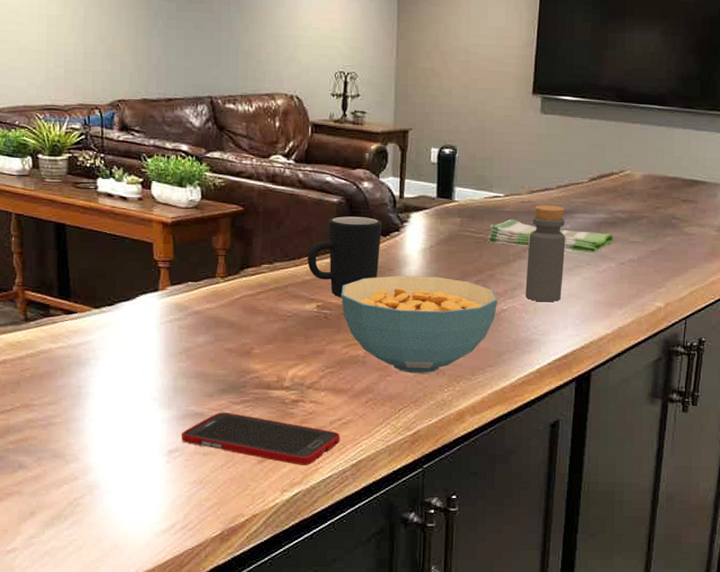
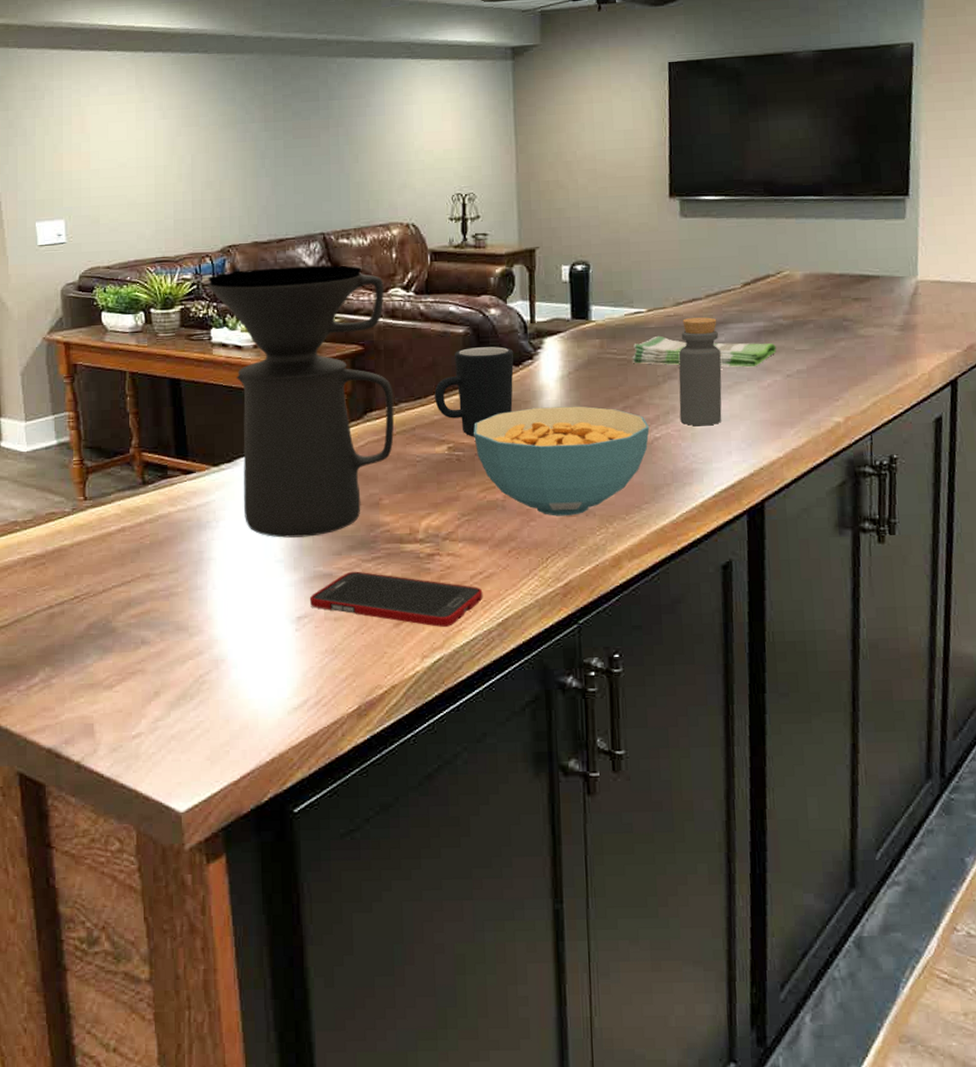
coffee maker: none [95,125,270,379] -> present [207,265,395,538]

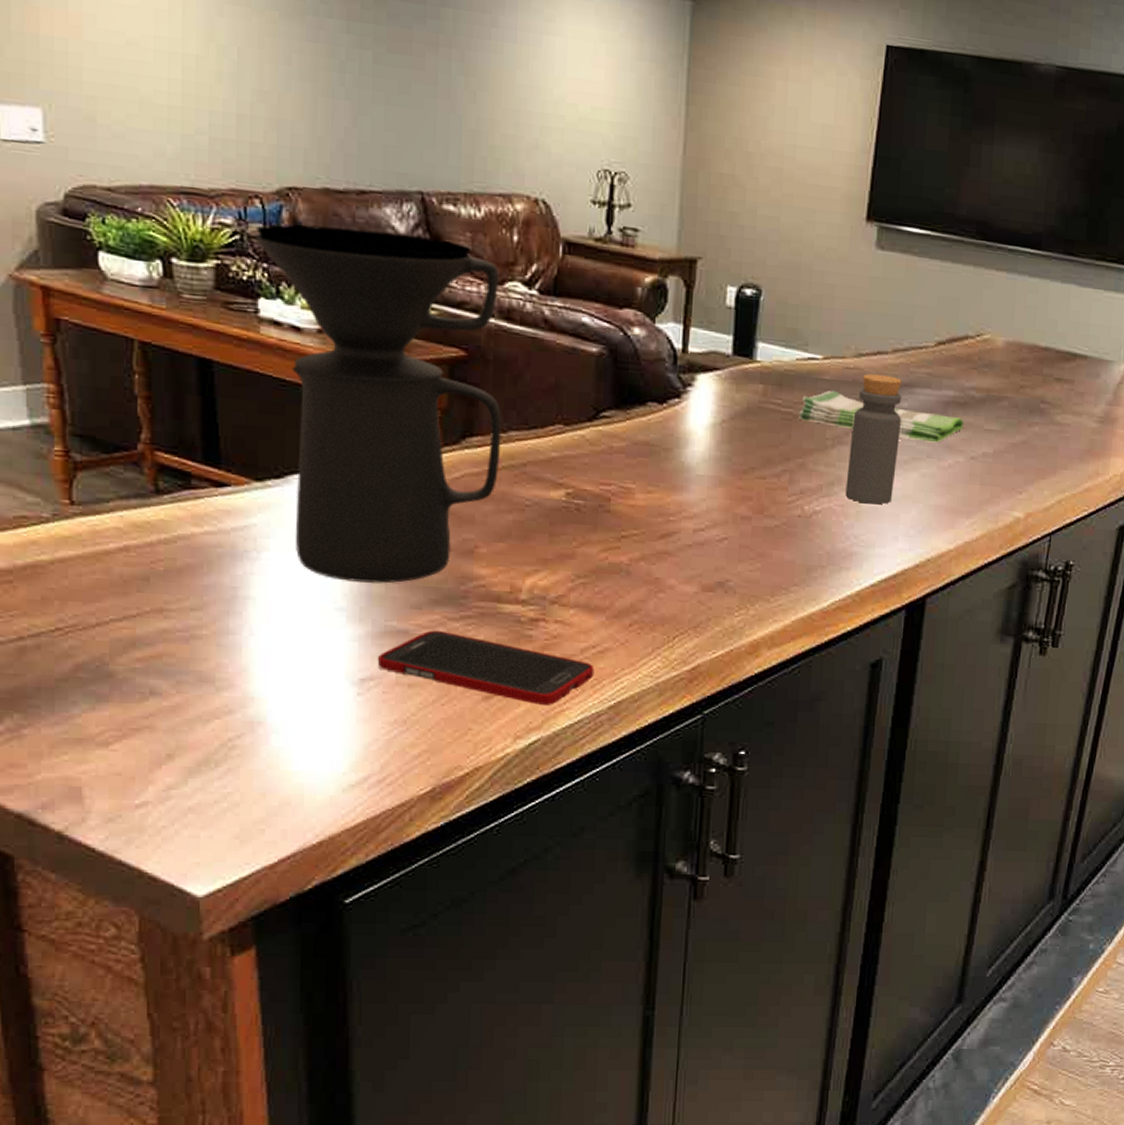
mug: present [434,346,514,437] -> none [554,372,658,484]
cereal bowl: present [474,406,650,516] -> none [599,457,809,591]

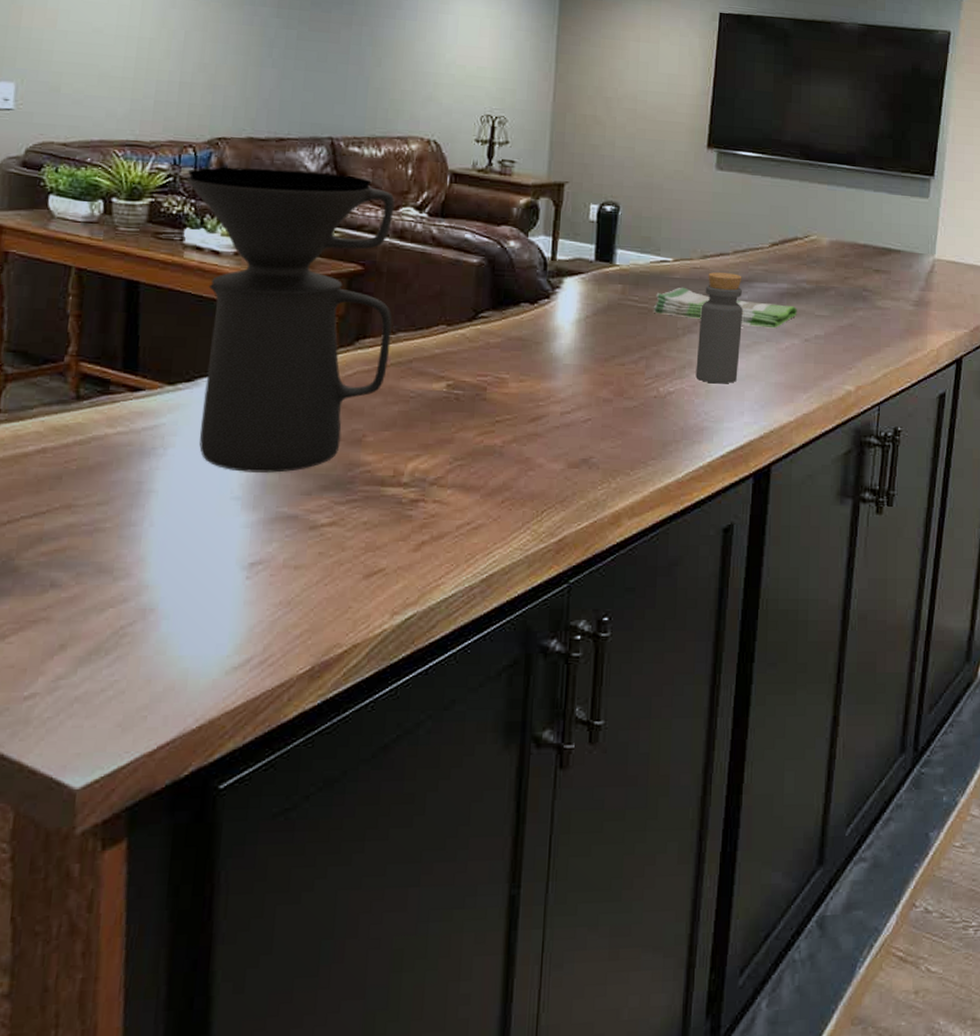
cell phone: present [377,630,594,705] -> none [267,514,469,581]

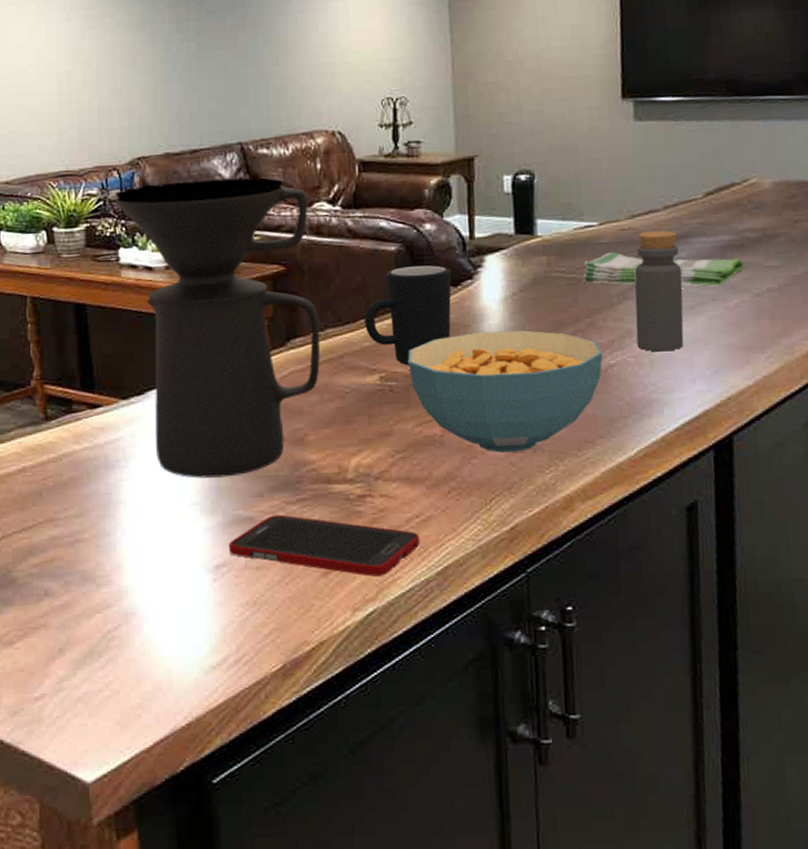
cell phone: none [267,514,469,581] -> present [228,514,420,577]
mug: none [438,279,530,376] -> present [364,265,452,366]
cereal bowl: none [477,350,664,468] -> present [408,330,603,453]

